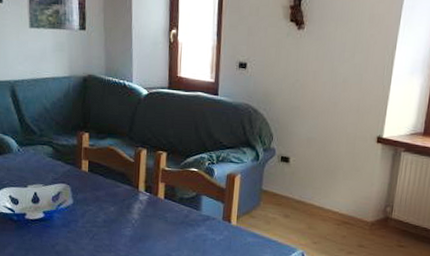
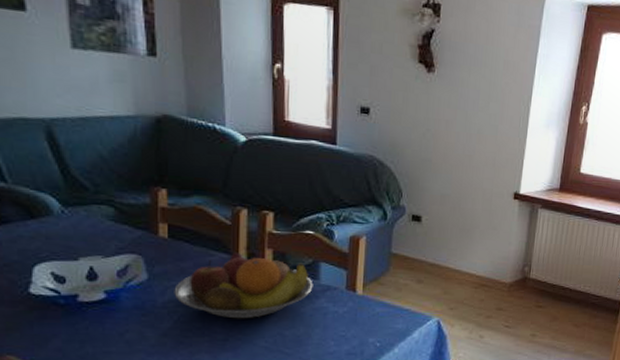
fruit bowl: none [90,184,196,240] -> present [174,252,313,319]

